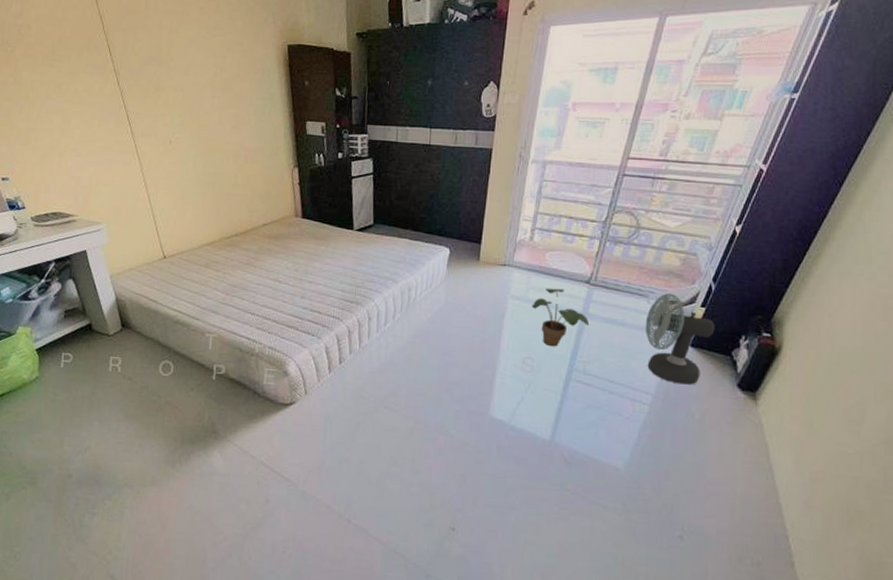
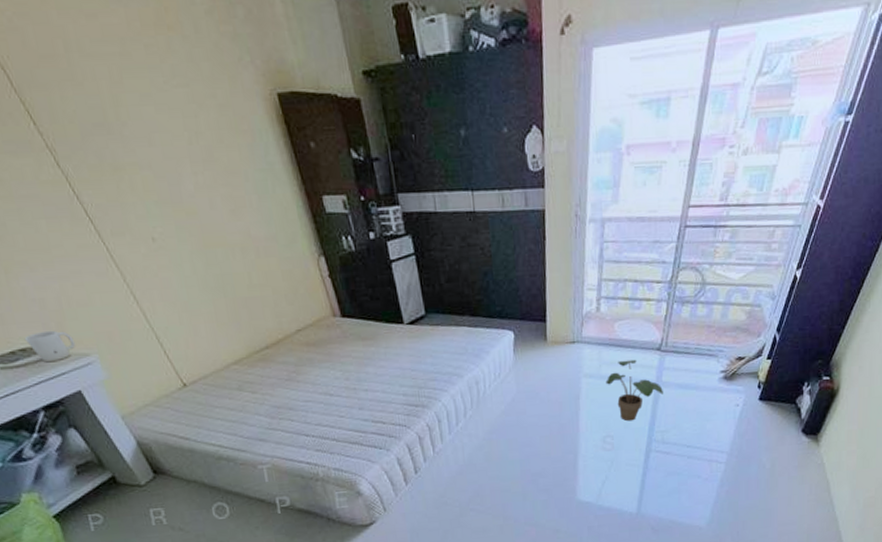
mug: none [58,201,93,226] -> present [24,330,76,363]
electric fan: present [645,293,715,385] -> none [716,350,780,439]

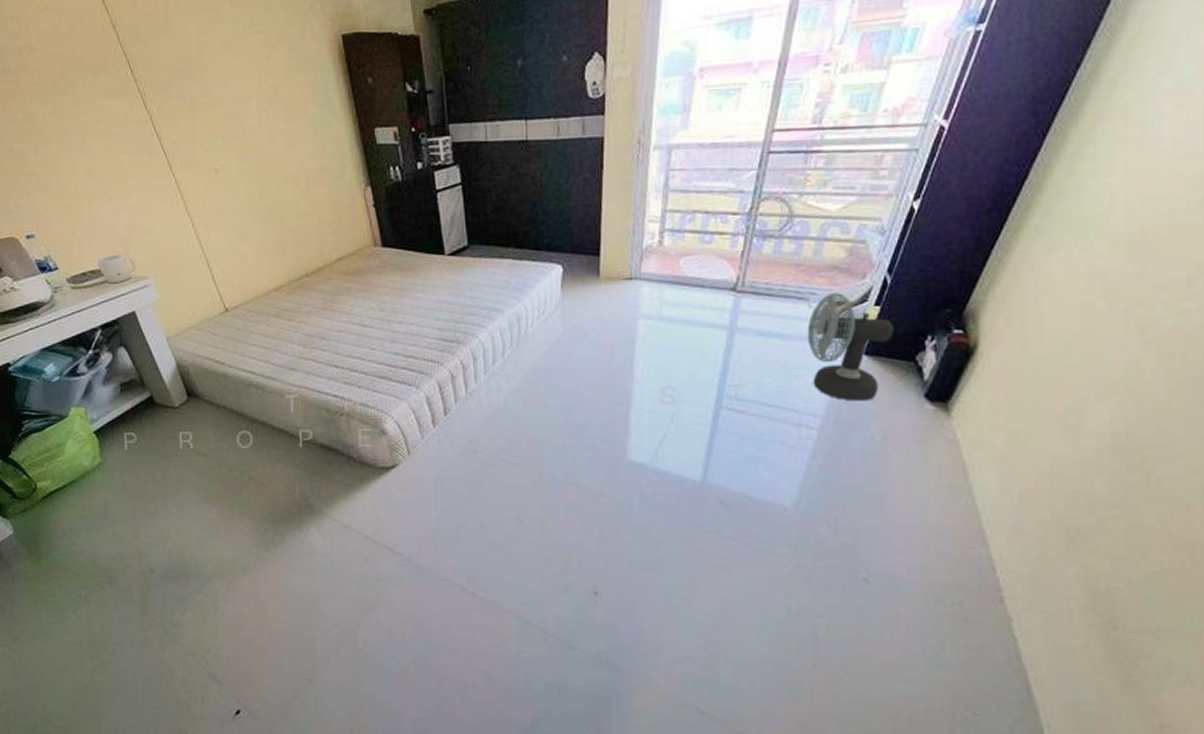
potted plant: present [605,359,663,421] -> none [667,300,738,371]
electric fan: none [716,350,780,439] -> present [807,293,894,401]

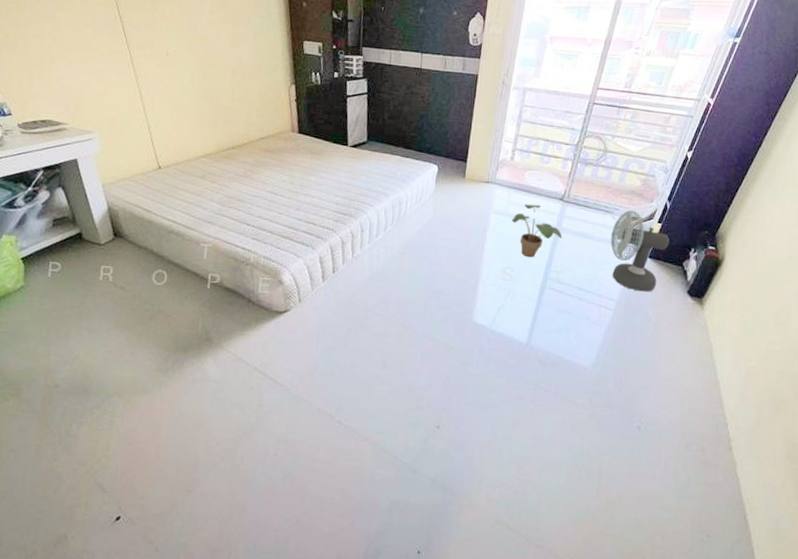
mug: present [95,254,137,284] -> none [47,109,85,134]
potted plant: none [667,300,738,371] -> present [511,204,562,258]

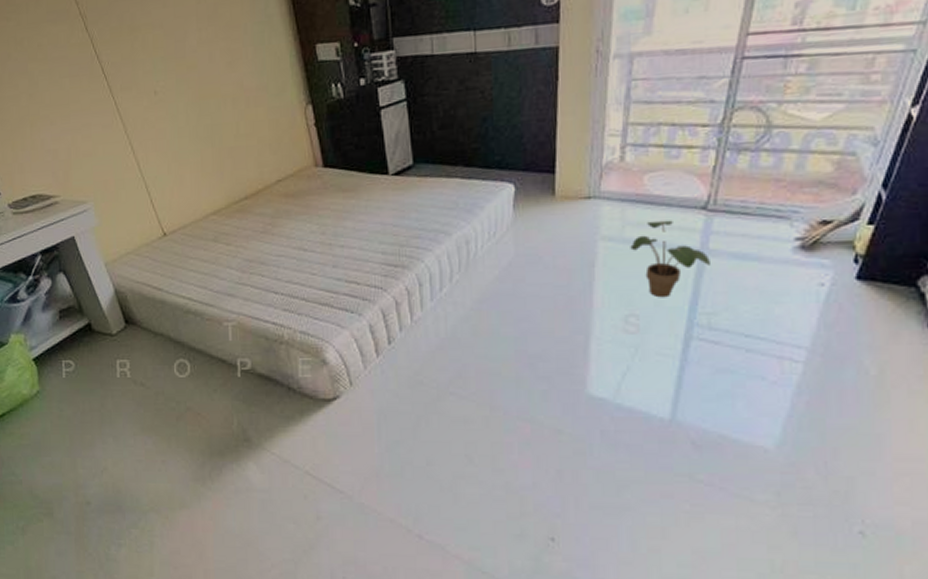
electric fan: present [610,210,670,292] -> none [789,211,890,331]

